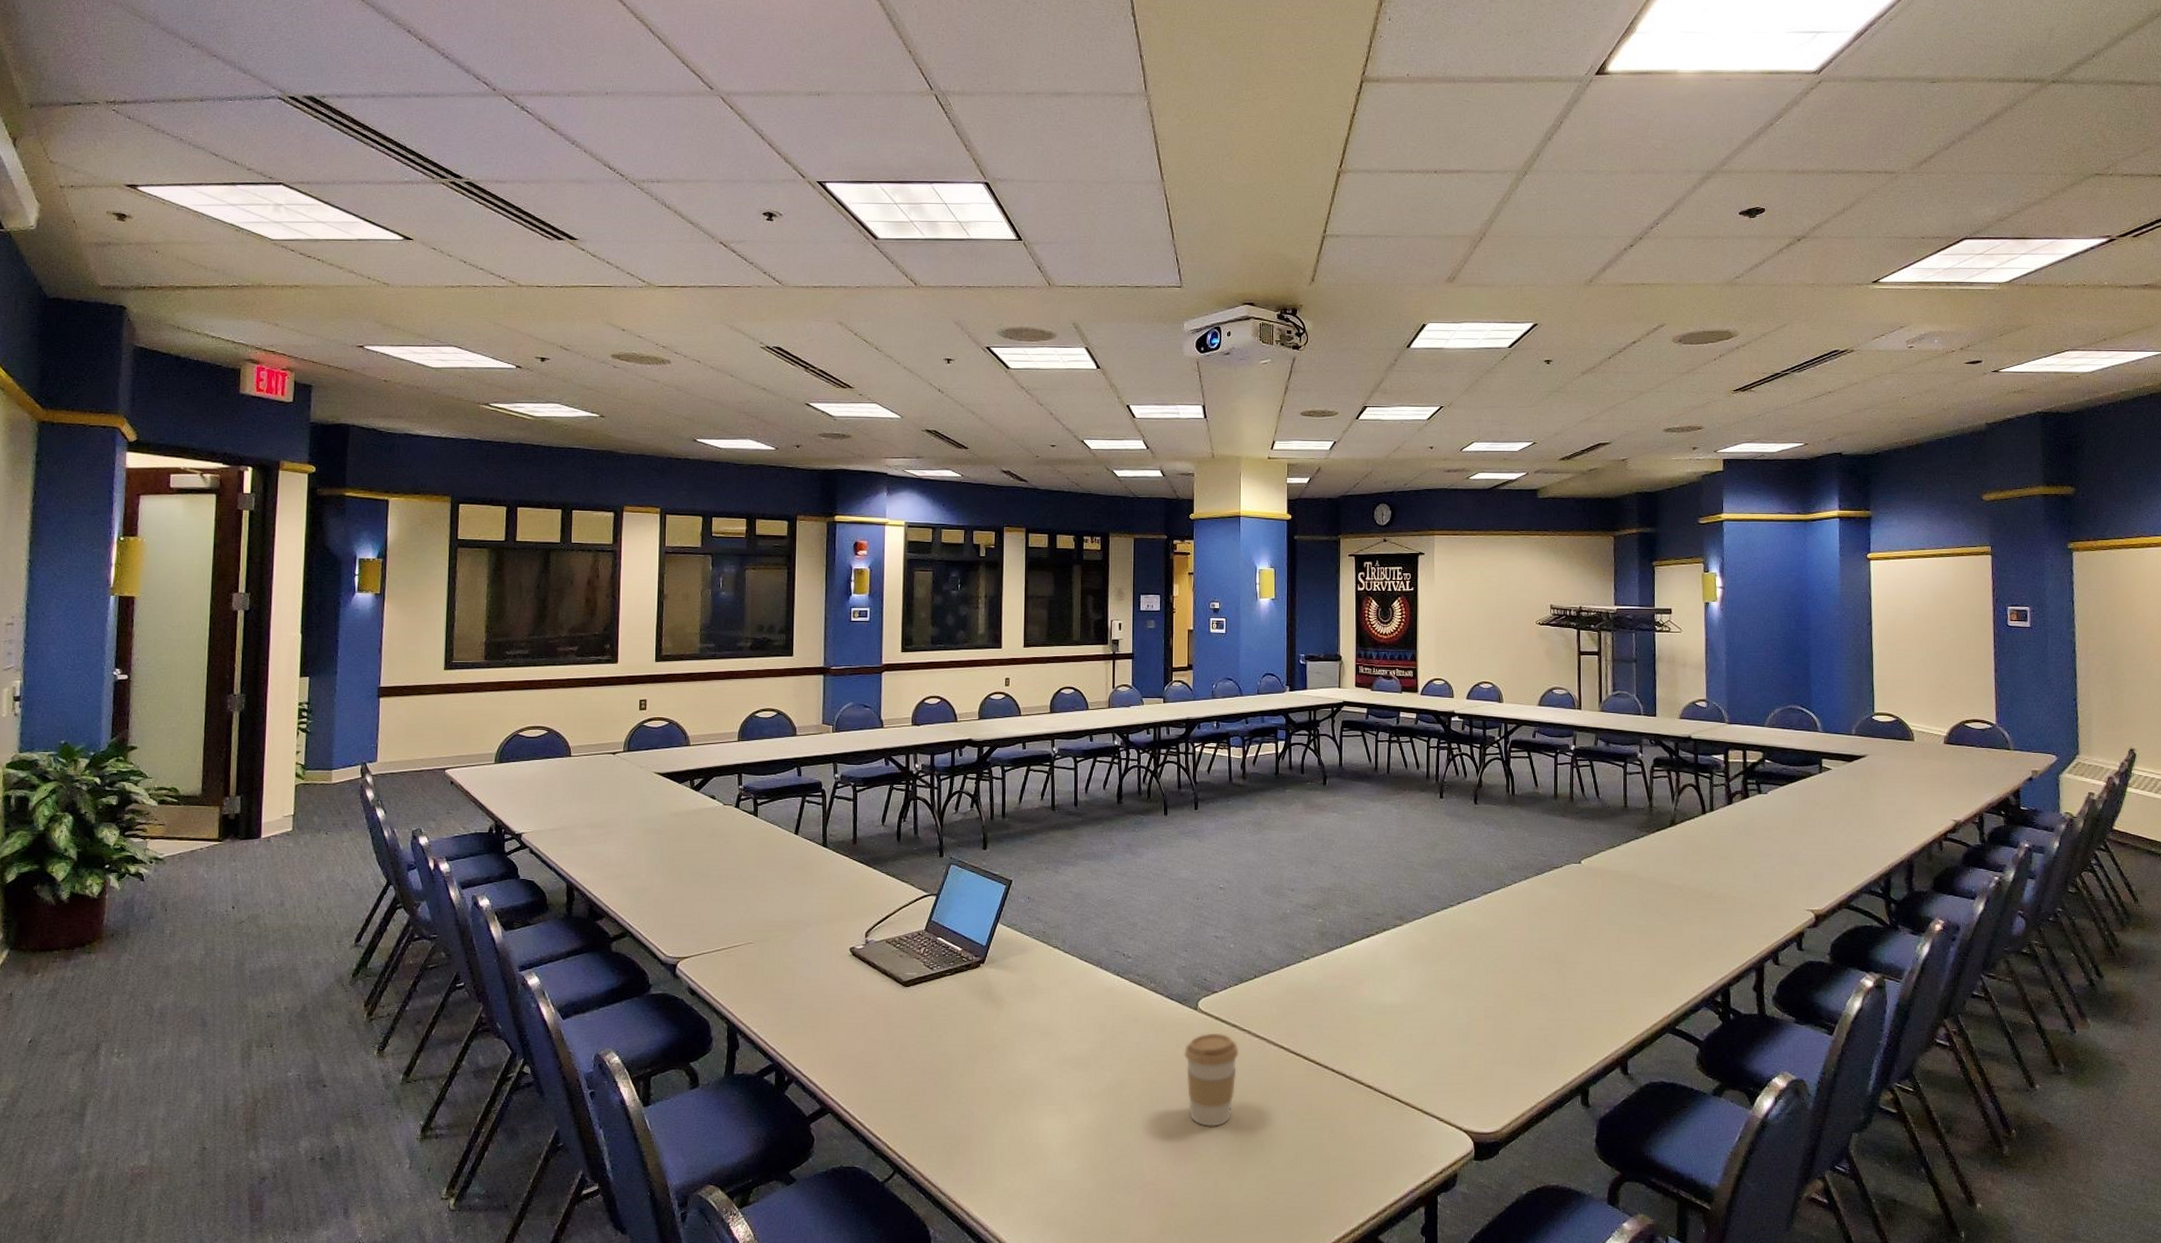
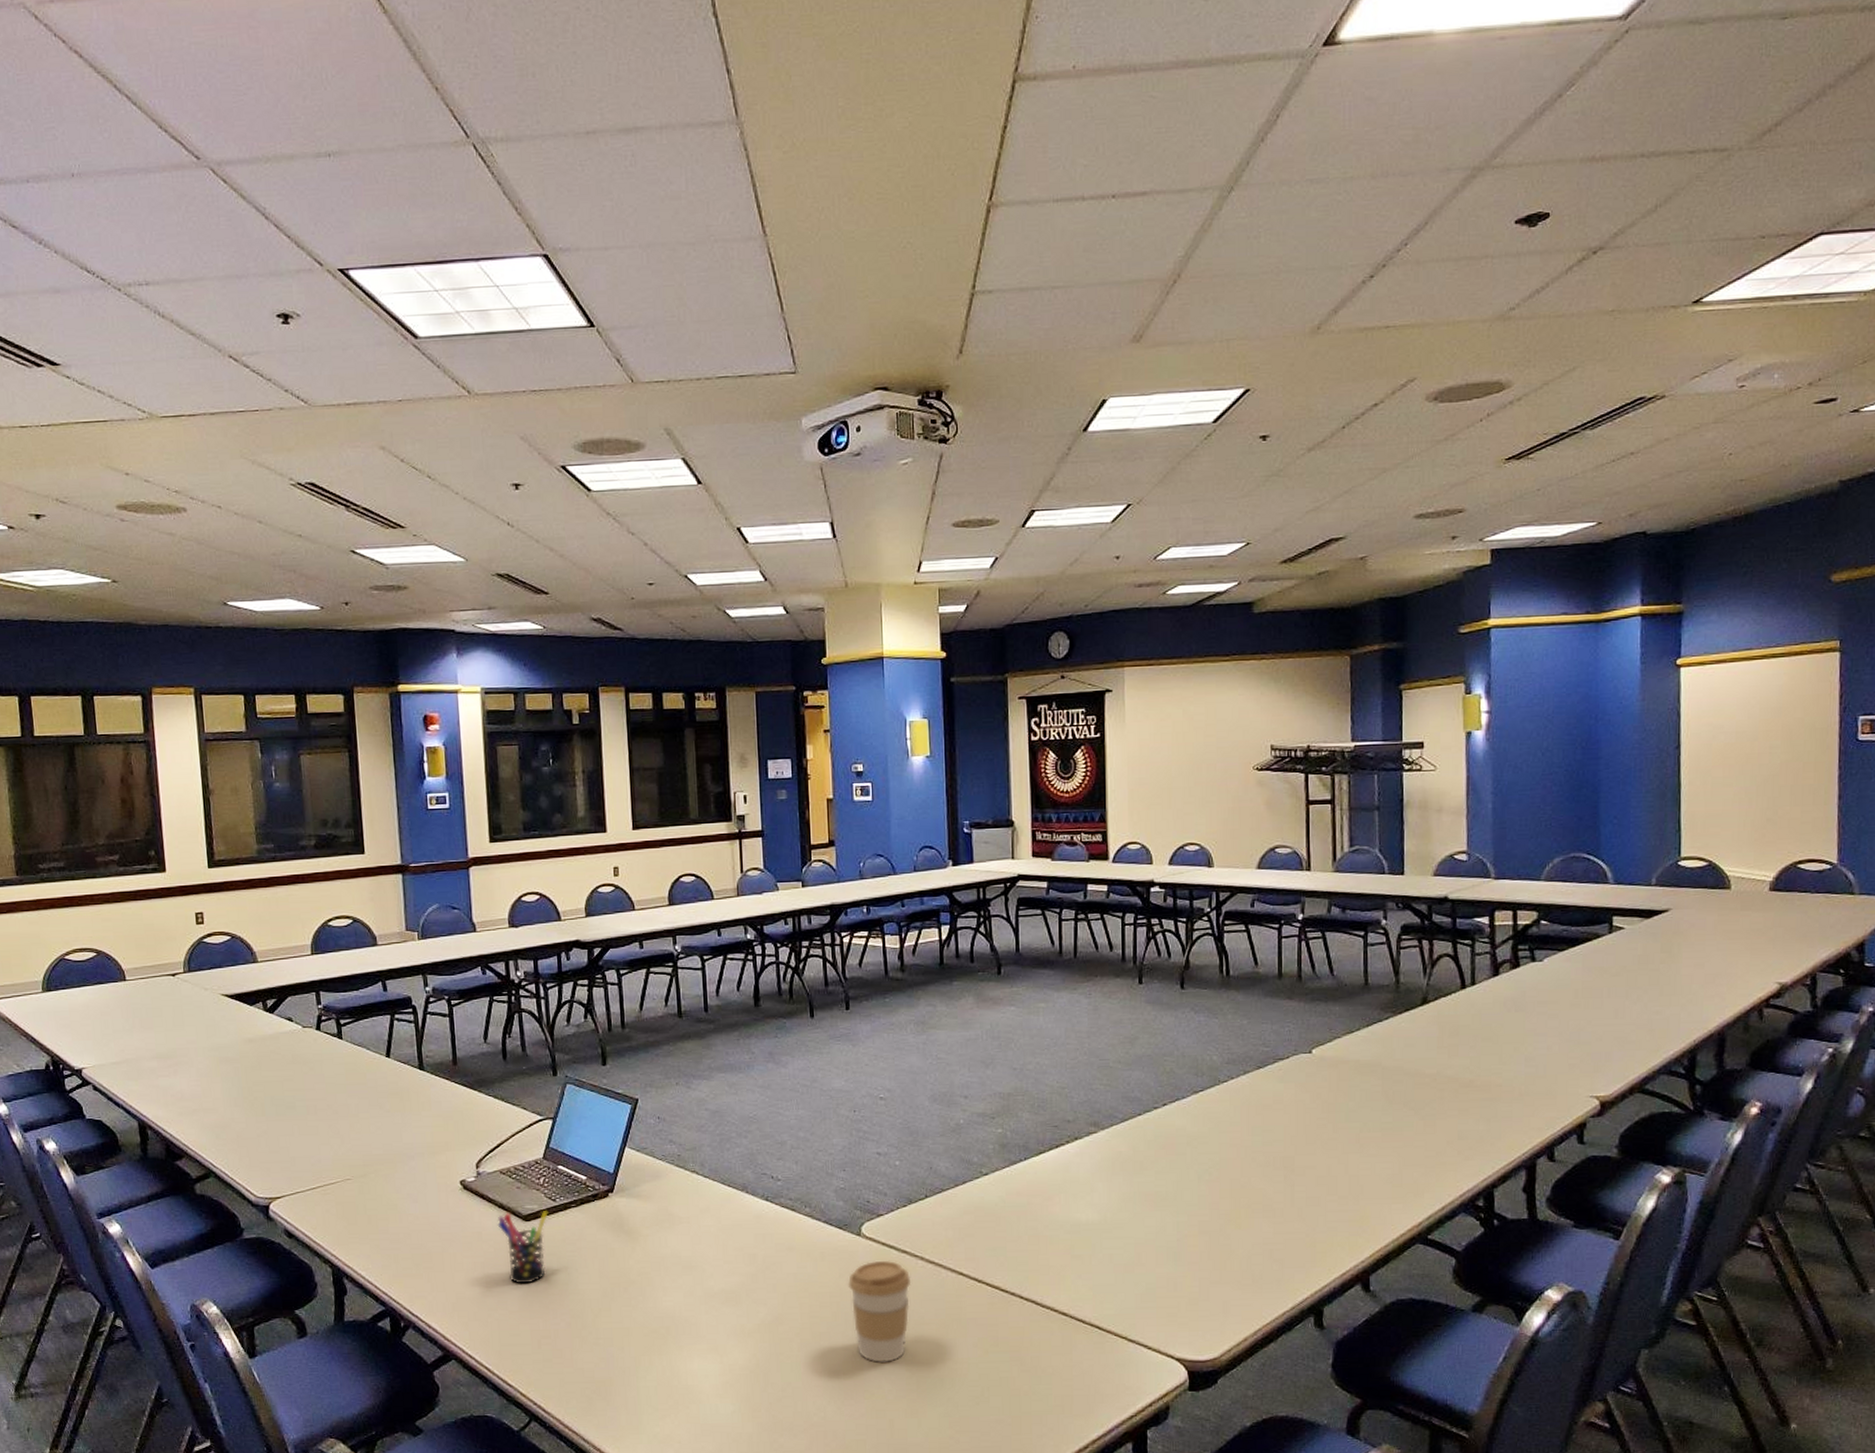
pen holder: none [879,978,926,1044] -> present [497,1211,549,1284]

